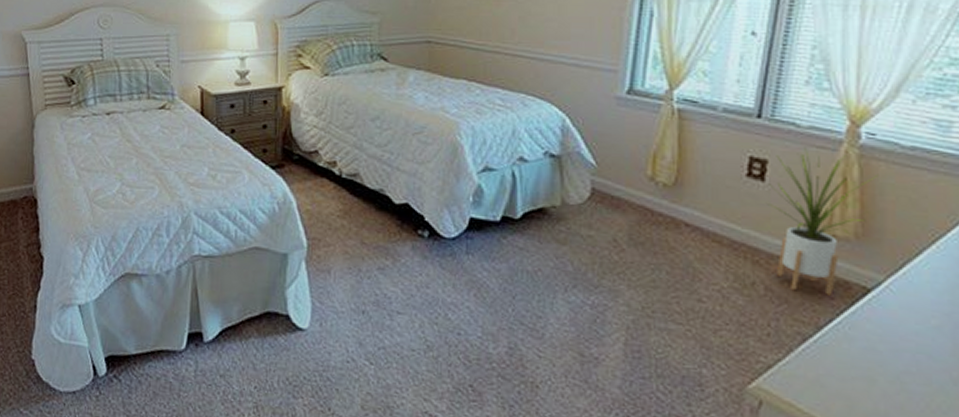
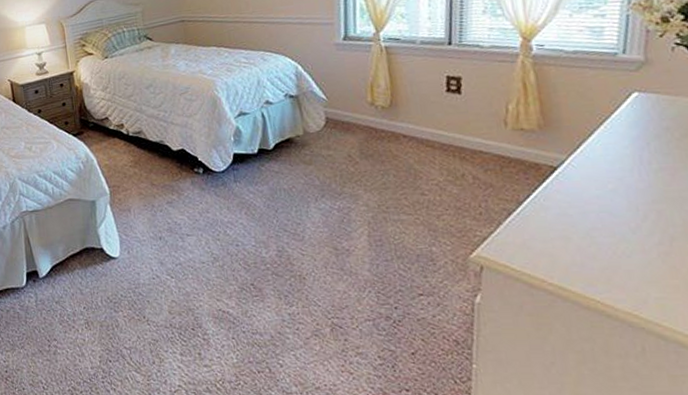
house plant: present [767,148,877,296] -> none [465,64,550,177]

